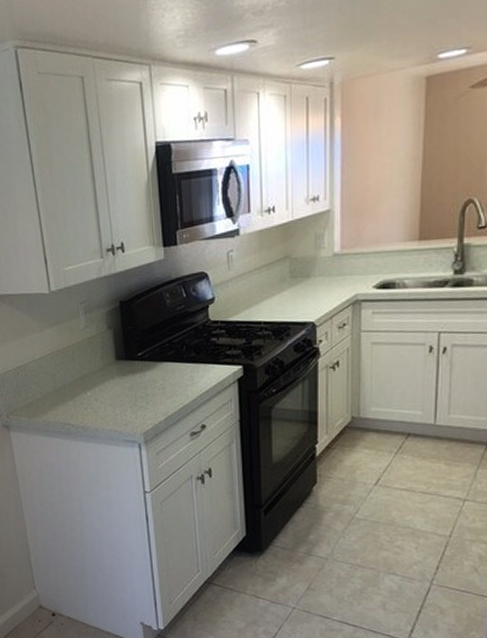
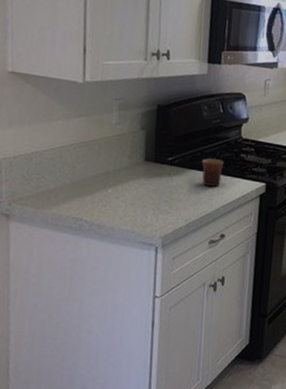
mug: none [171,347,194,377] -> present [201,158,223,187]

